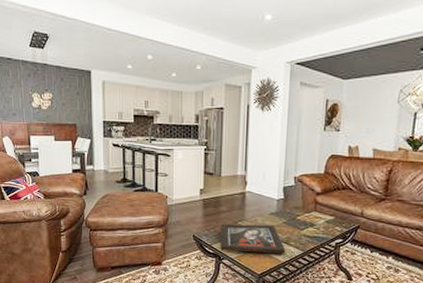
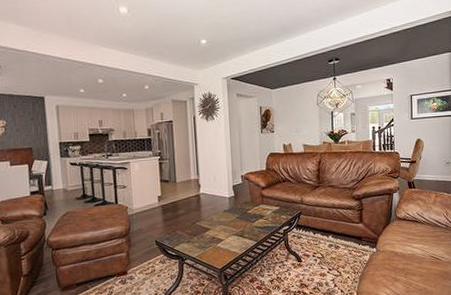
religious icon: present [220,224,286,253] -> none [180,221,242,252]

